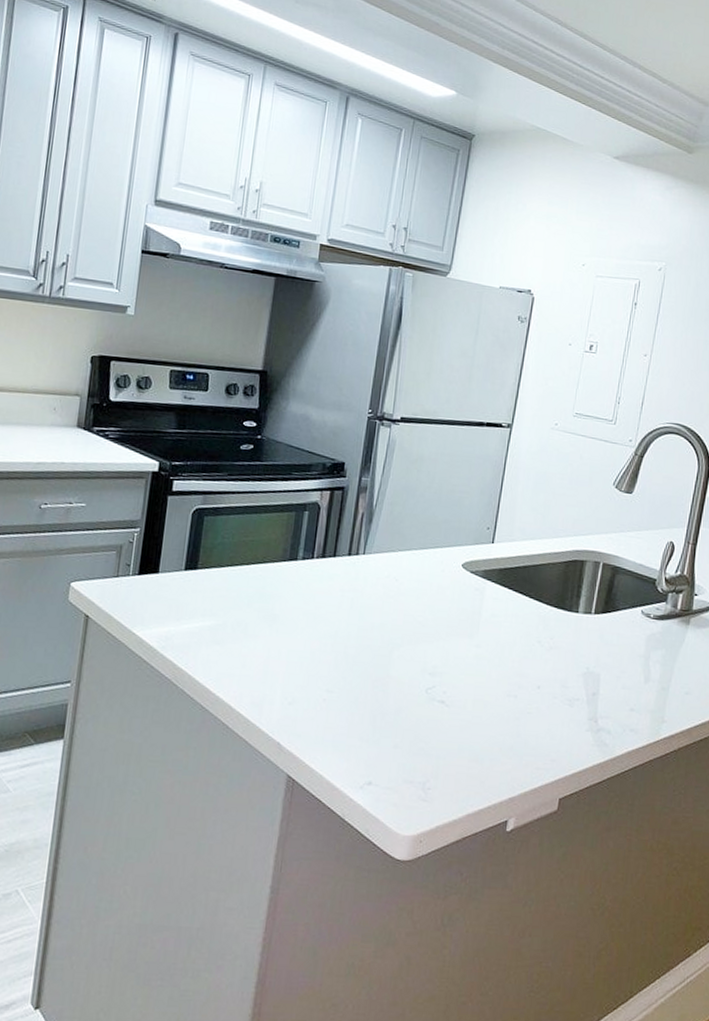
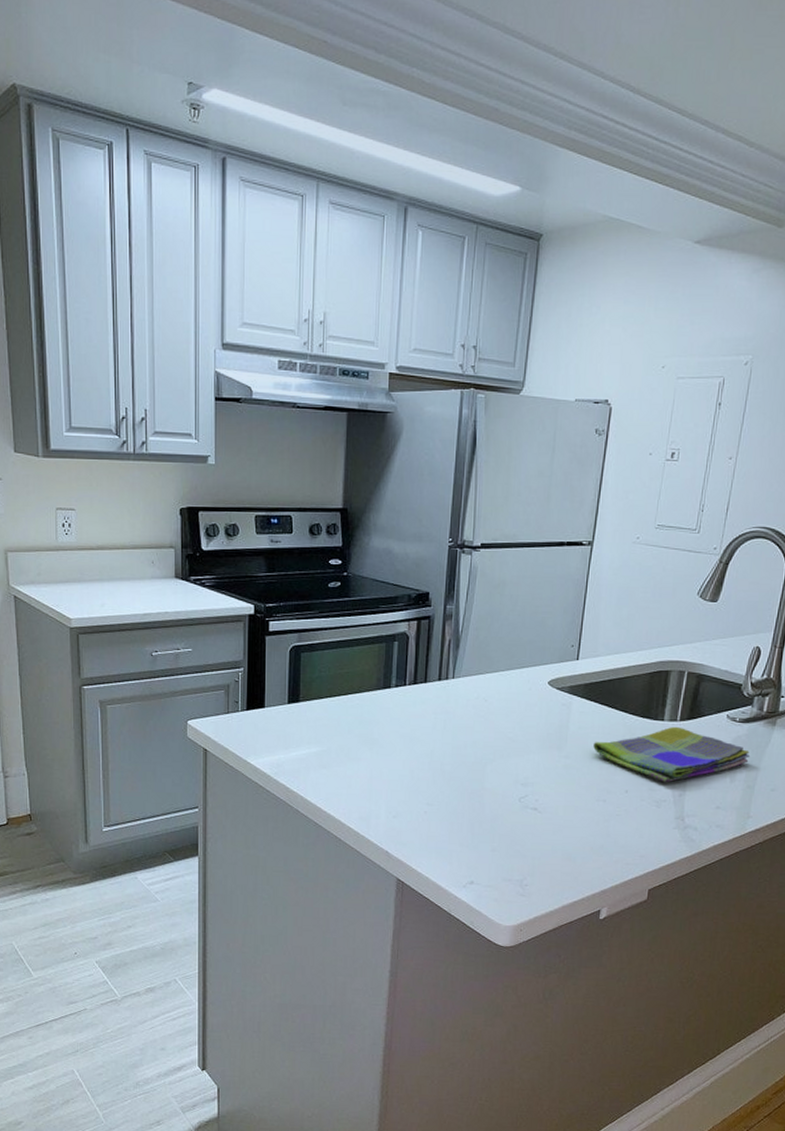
dish towel: none [506,619,665,680] -> present [593,726,751,783]

